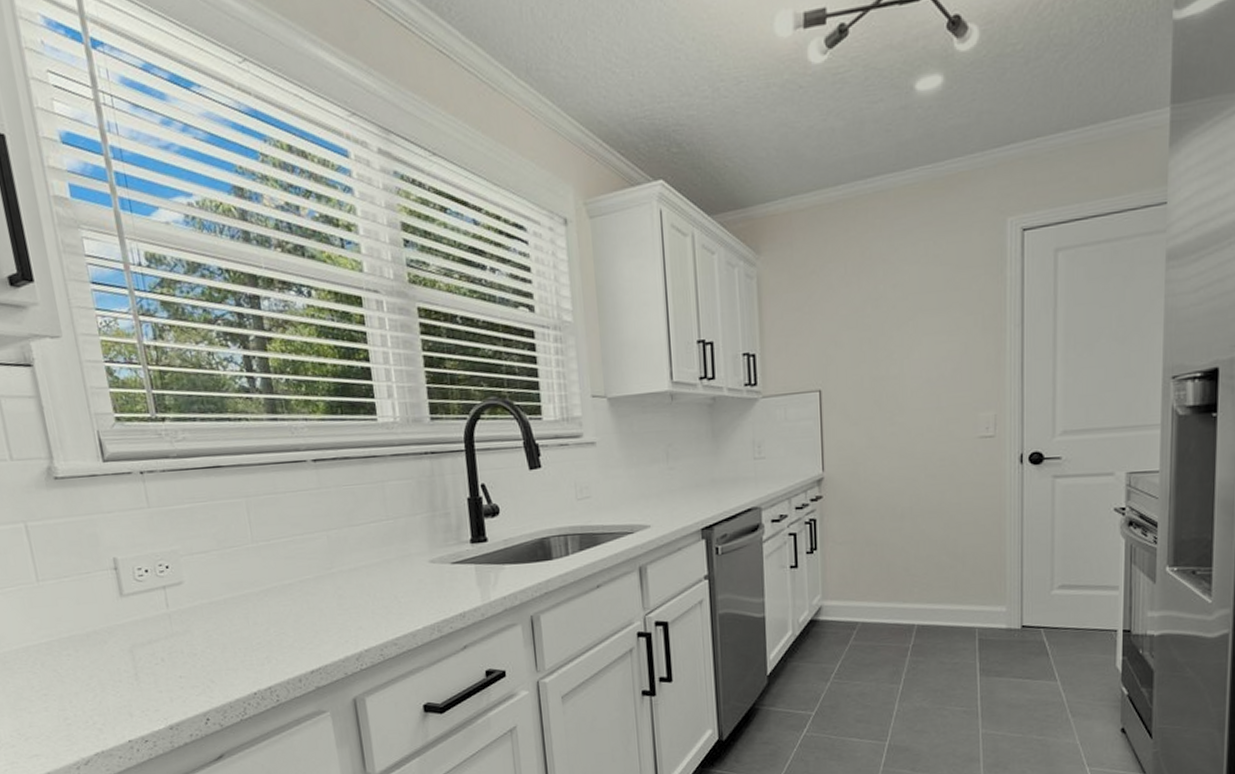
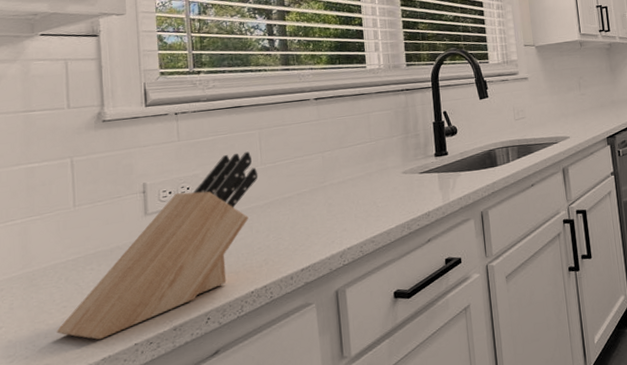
knife block: none [40,524,250,733] -> present [56,151,258,340]

